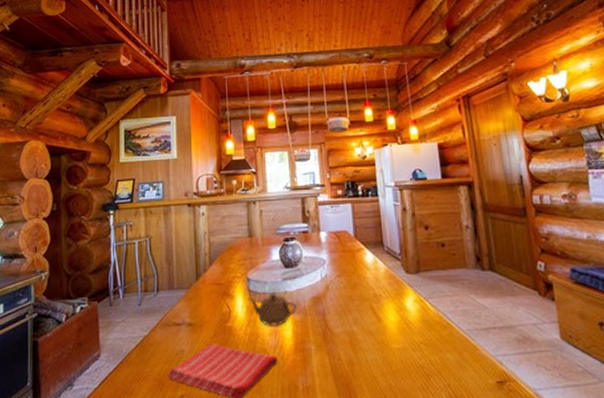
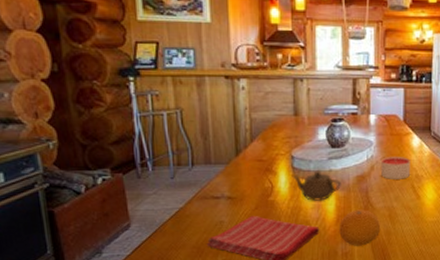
fruit: none [298,335,341,378] -> present [339,209,380,245]
candle: none [335,275,367,300] -> present [380,157,410,179]

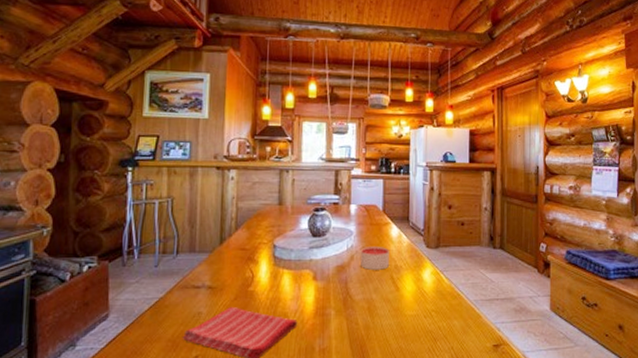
teapot: present [291,170,341,201] -> none [272,260,321,292]
fruit: present [339,209,380,245] -> none [317,301,359,340]

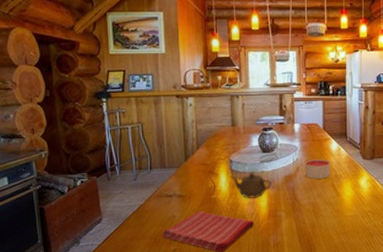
teapot: none [272,260,321,292] -> present [230,172,272,198]

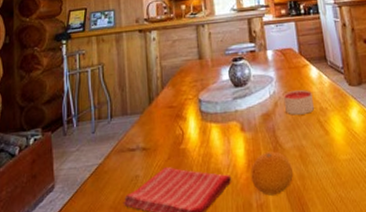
teapot: present [230,172,272,198] -> none [200,112,248,146]
fruit: none [271,205,305,236] -> present [251,151,293,195]

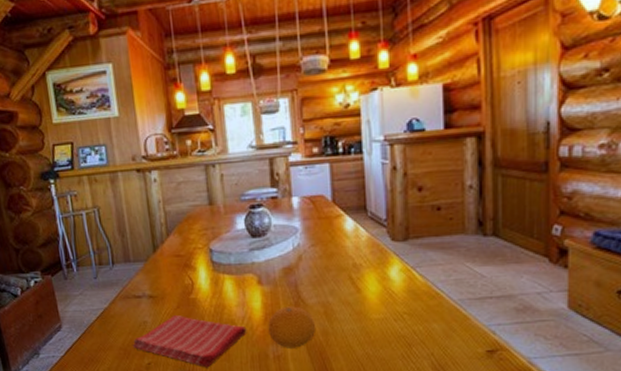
candle: present [283,90,314,115] -> none [309,243,345,270]

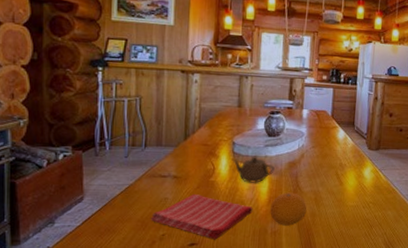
teapot: none [211,263,266,298] -> present [232,156,275,183]

